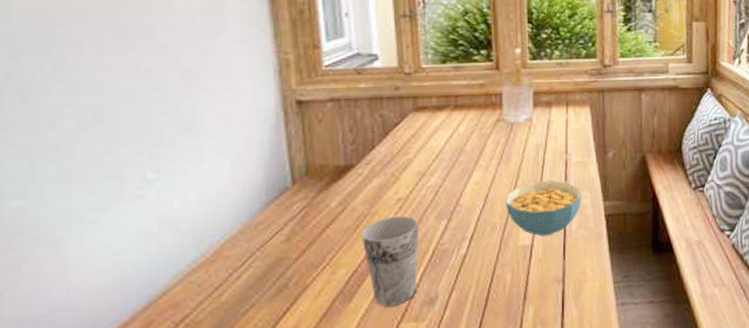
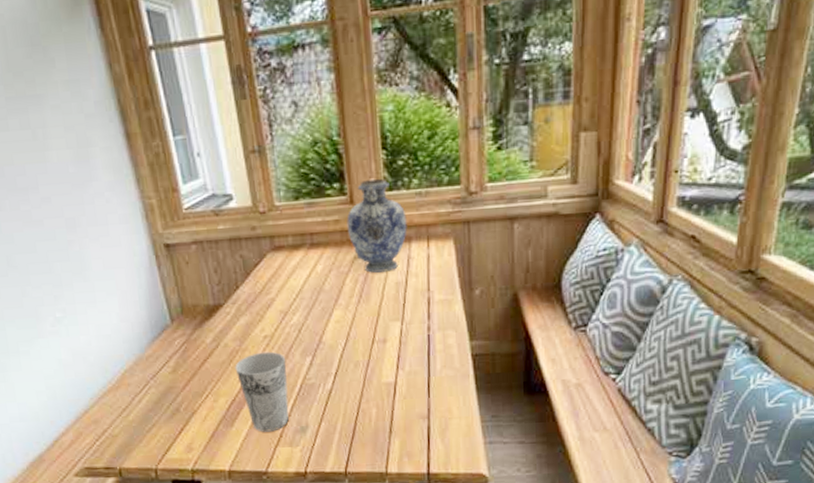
vase: none [492,48,548,135] -> present [346,178,407,273]
cereal bowl: present [505,180,582,237] -> none [367,319,446,375]

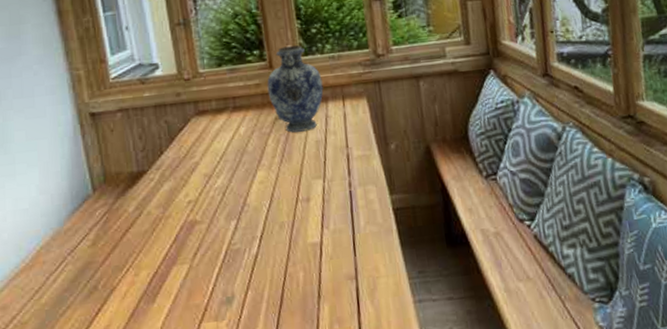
cup: present [235,351,289,432] -> none [158,217,214,307]

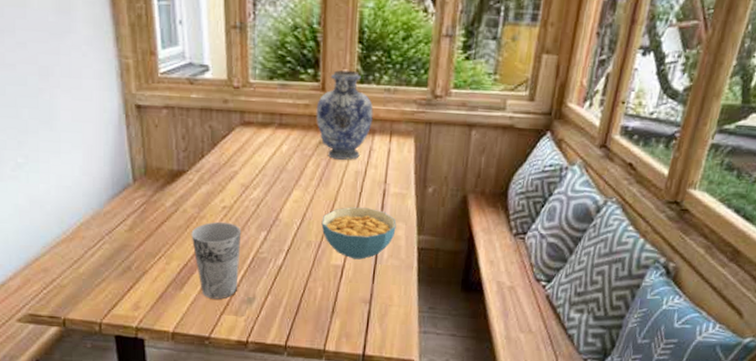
cup: none [158,217,214,307] -> present [191,221,242,299]
cereal bowl: none [290,175,368,233] -> present [321,207,396,260]

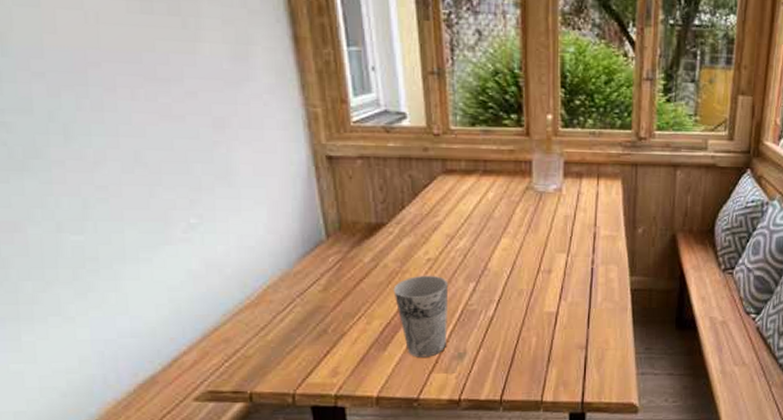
vase: present [316,69,374,160] -> none [521,114,580,205]
cereal bowl: present [321,207,396,260] -> none [532,252,608,305]

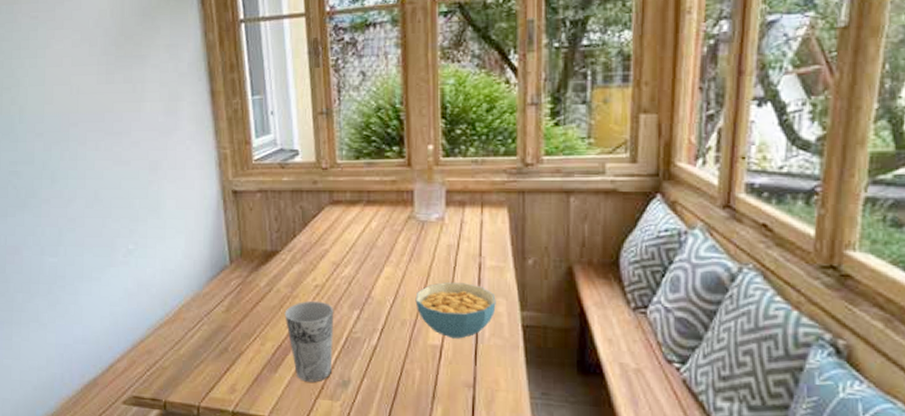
cereal bowl: none [532,252,608,305] -> present [415,282,496,339]

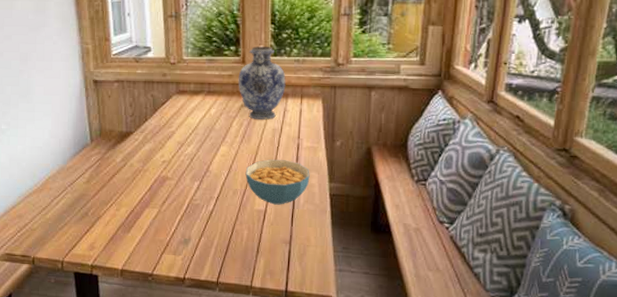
cup: present [284,300,334,382] -> none [137,174,179,241]
vase: none [403,144,462,234] -> present [238,45,286,120]

